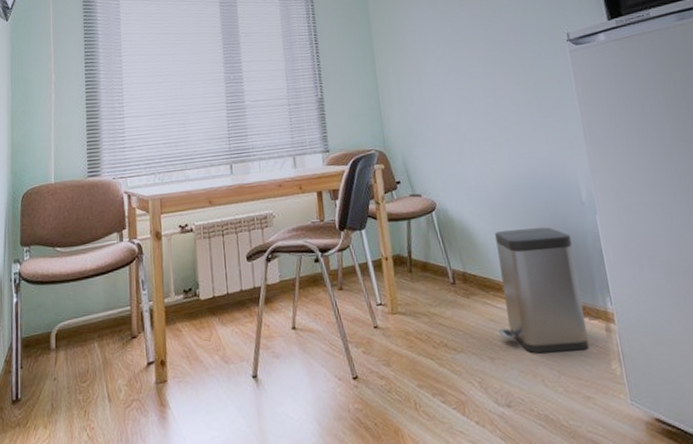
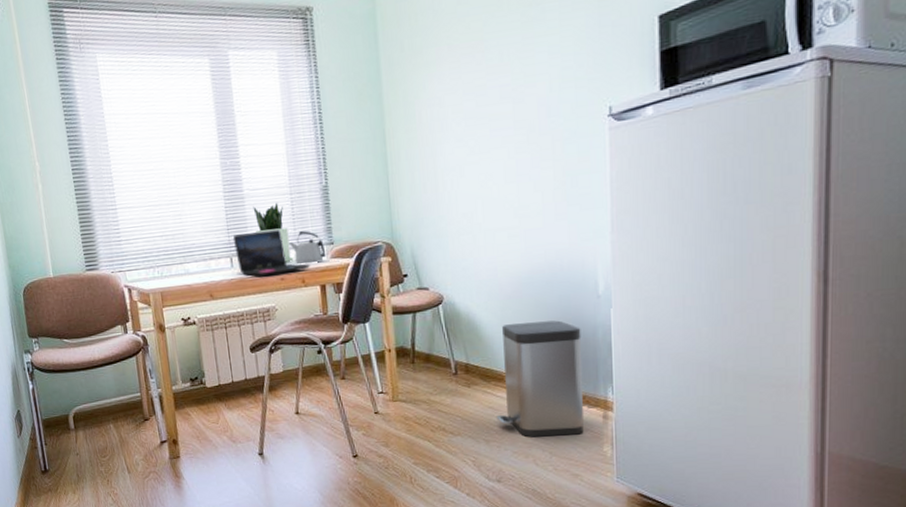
laptop: none [234,138,308,183] -> present [233,230,311,277]
planter: none [253,112,292,170] -> present [253,202,294,263]
kettle: none [286,139,323,171] -> present [288,231,326,264]

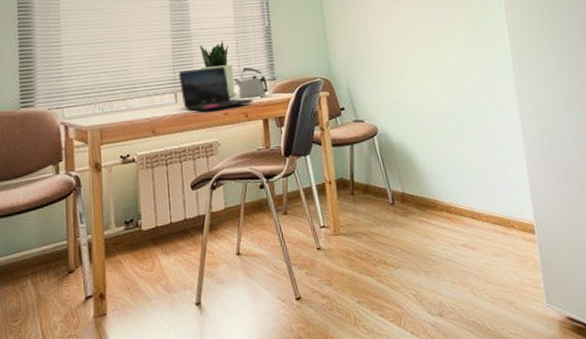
pedal bin: present [496,320,585,438] -> none [431,148,513,266]

